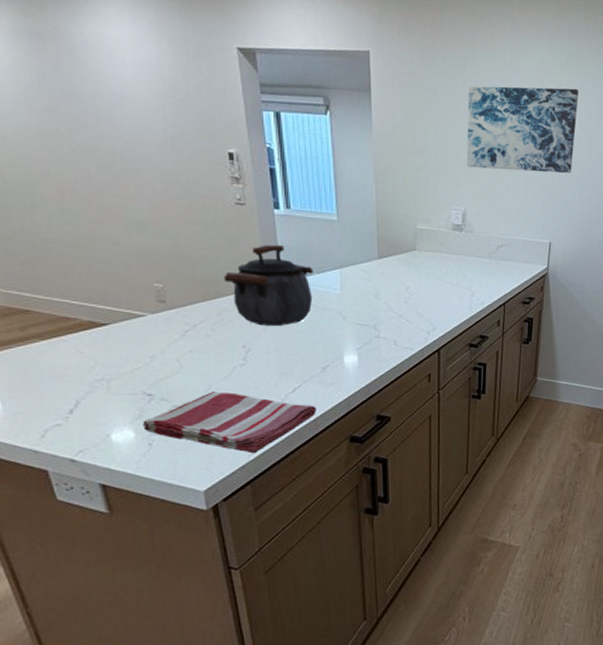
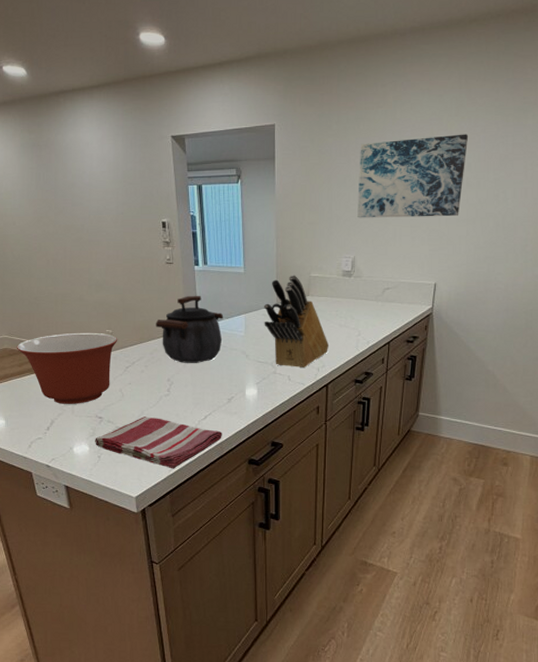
mixing bowl: none [15,286,172,379] -> present [16,332,118,404]
knife block: none [362,226,439,332] -> present [263,275,328,369]

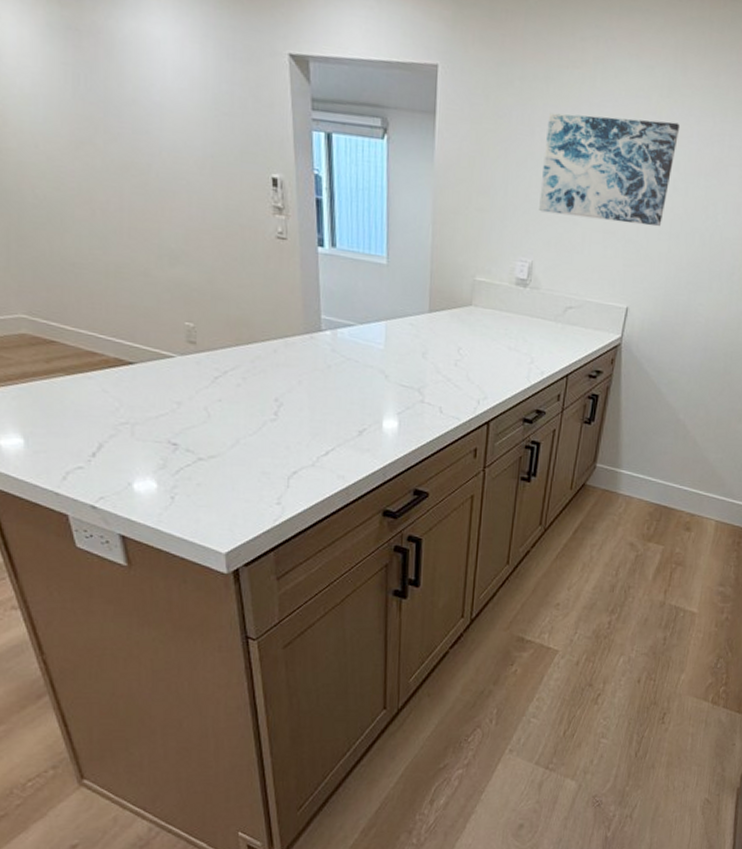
mixing bowl: present [16,332,118,404] -> none [41,321,203,424]
dish towel: present [95,417,222,469] -> none [166,447,349,519]
kettle: present [155,295,224,363] -> none [259,287,357,381]
knife block: present [263,275,328,369] -> none [410,275,493,399]

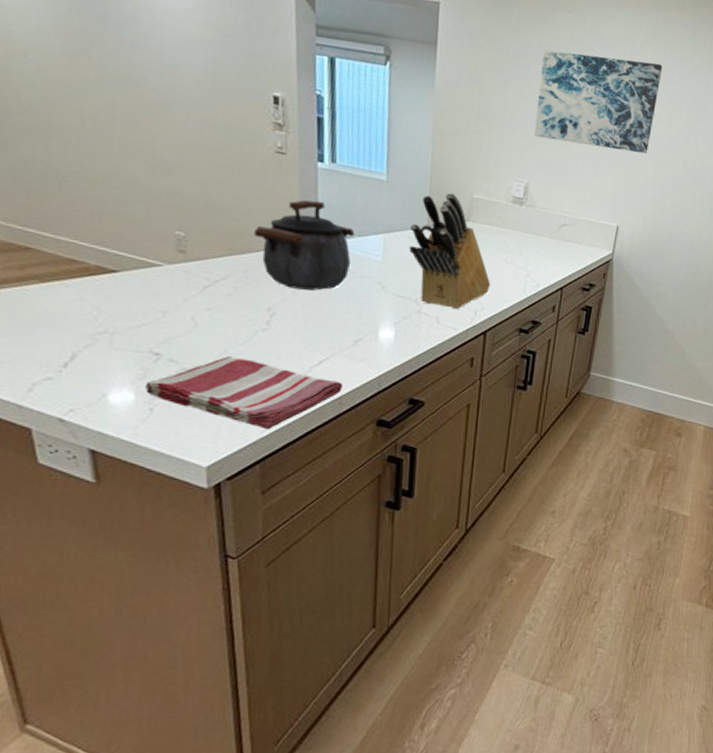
dish towel: none [166,447,349,519] -> present [145,356,343,430]
kettle: none [259,287,357,381] -> present [254,200,355,291]
knife block: none [410,275,493,399] -> present [409,192,490,310]

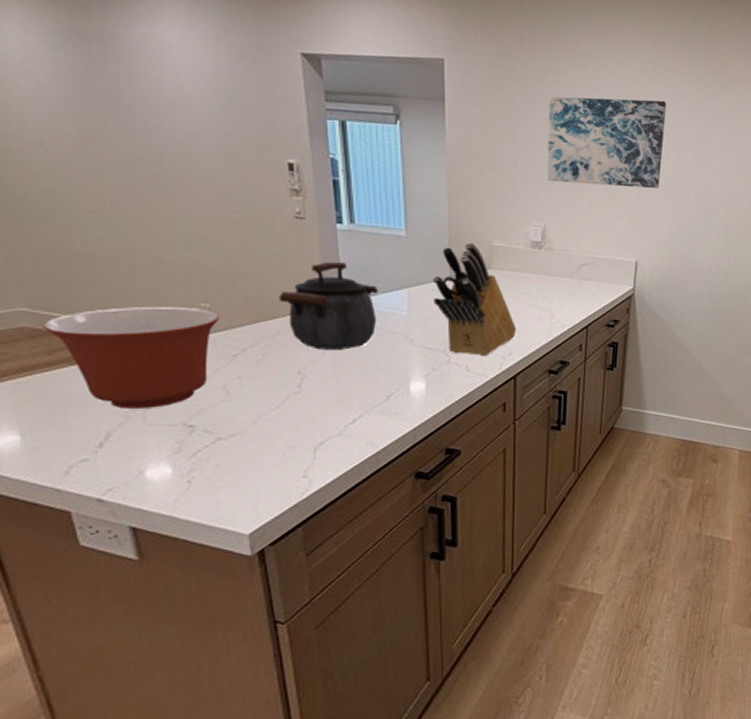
mixing bowl: none [15,228,194,333] -> present [42,306,220,409]
dish towel: present [145,356,343,430] -> none [182,422,378,492]

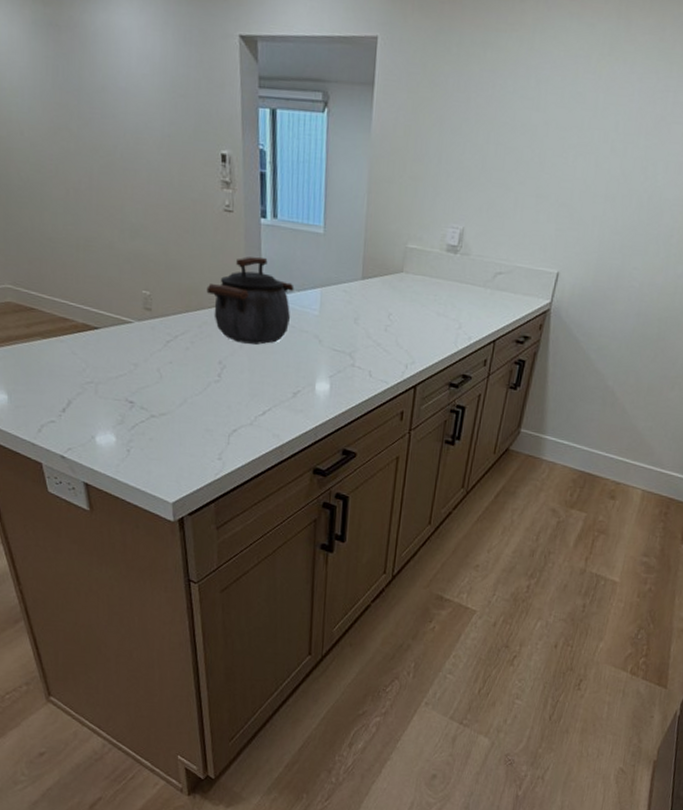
mixing bowl: present [42,306,220,409] -> none [23,290,158,383]
knife block: present [432,242,516,357] -> none [344,243,422,364]
wall art: present [547,96,667,189] -> none [472,77,621,190]

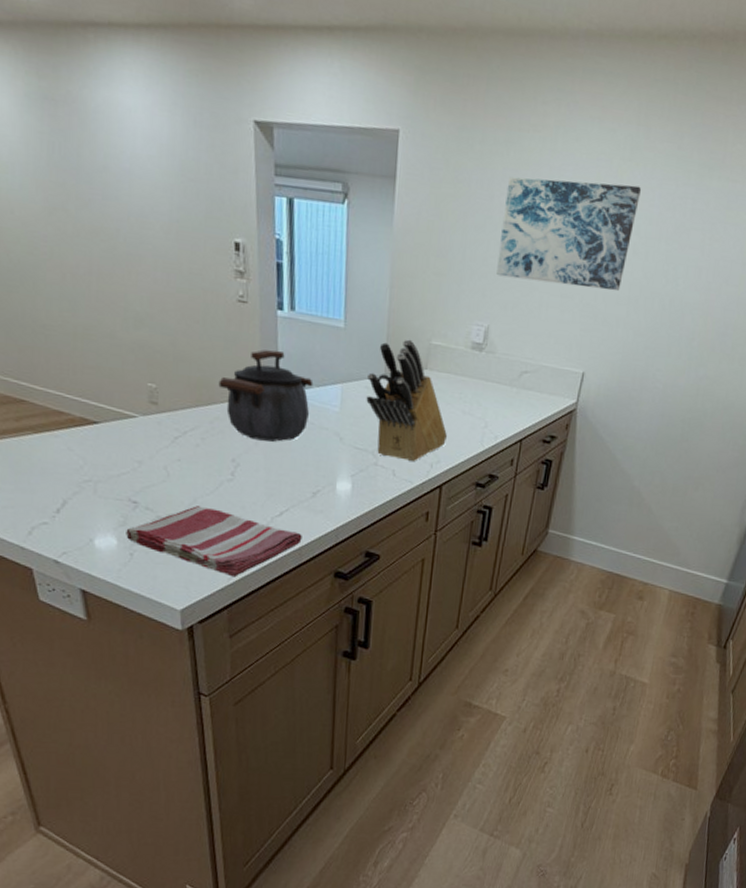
dish towel: none [123,405,283,473] -> present [126,506,302,578]
knife block: none [344,243,422,364] -> present [366,339,447,463]
wall art: none [472,77,621,190] -> present [496,176,642,292]

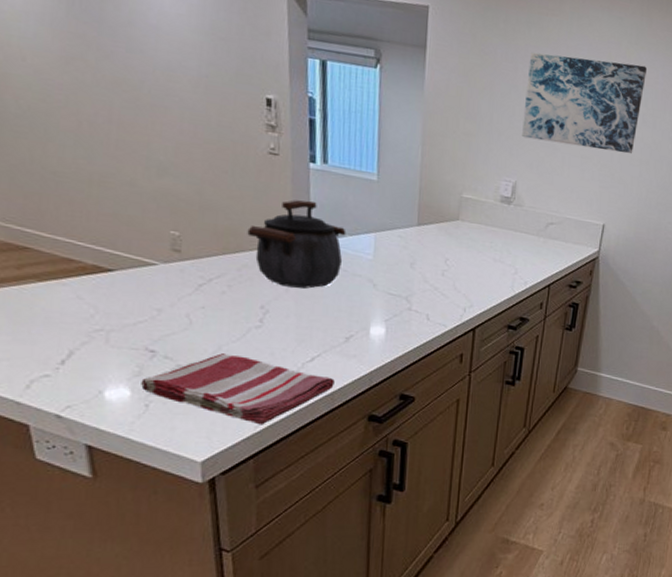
knife block: present [366,339,447,463] -> none [399,192,479,307]

